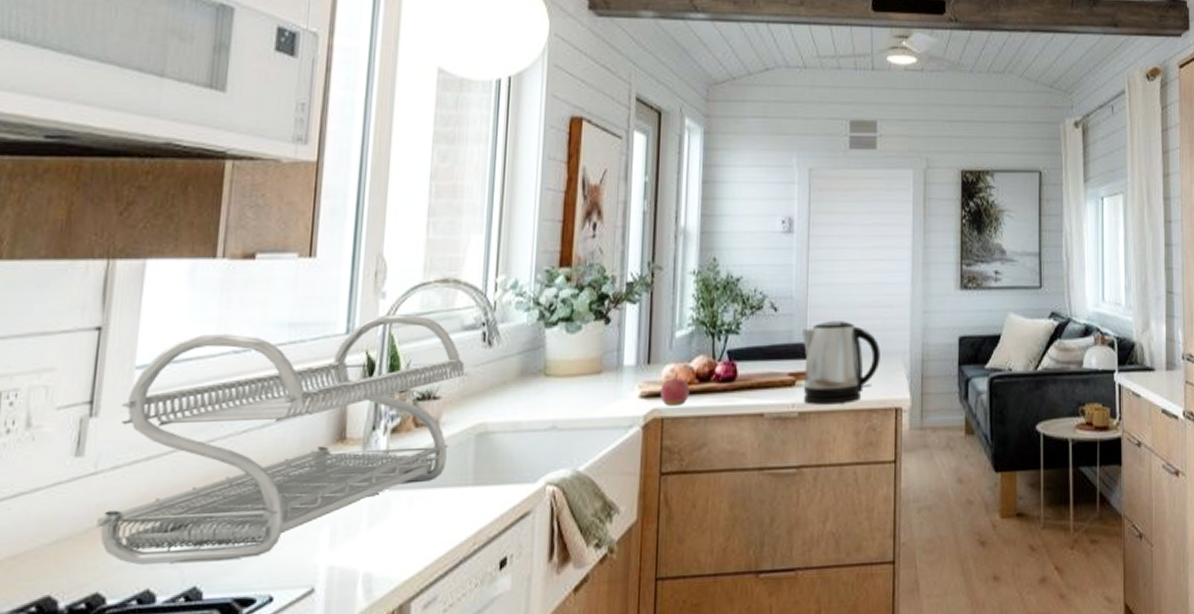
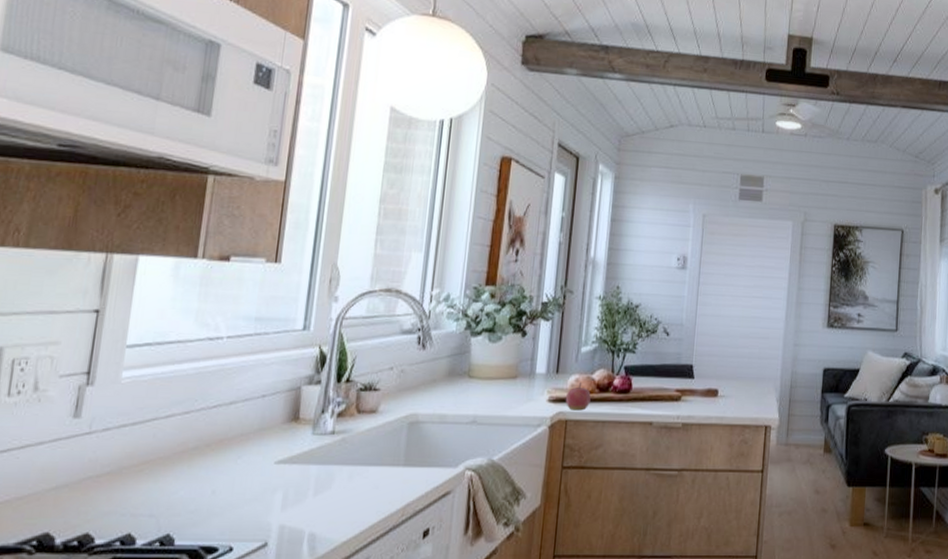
dish rack: present [97,315,465,566] -> none [89,316,402,514]
kettle: present [803,321,880,406] -> none [686,347,755,420]

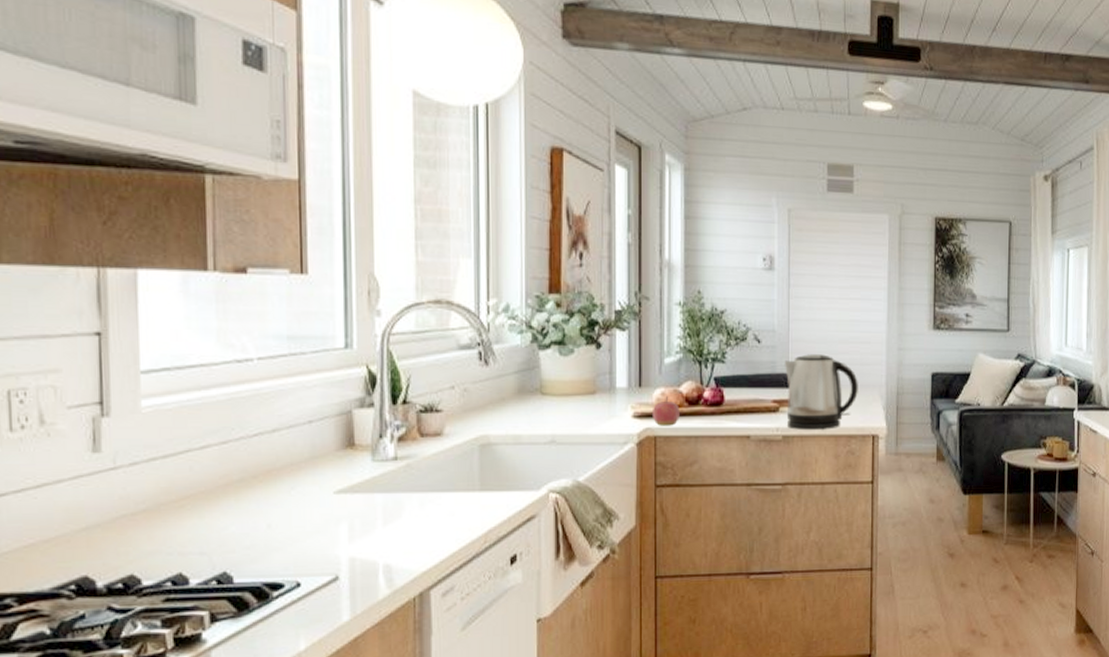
kettle: none [686,347,755,420] -> present [785,354,858,431]

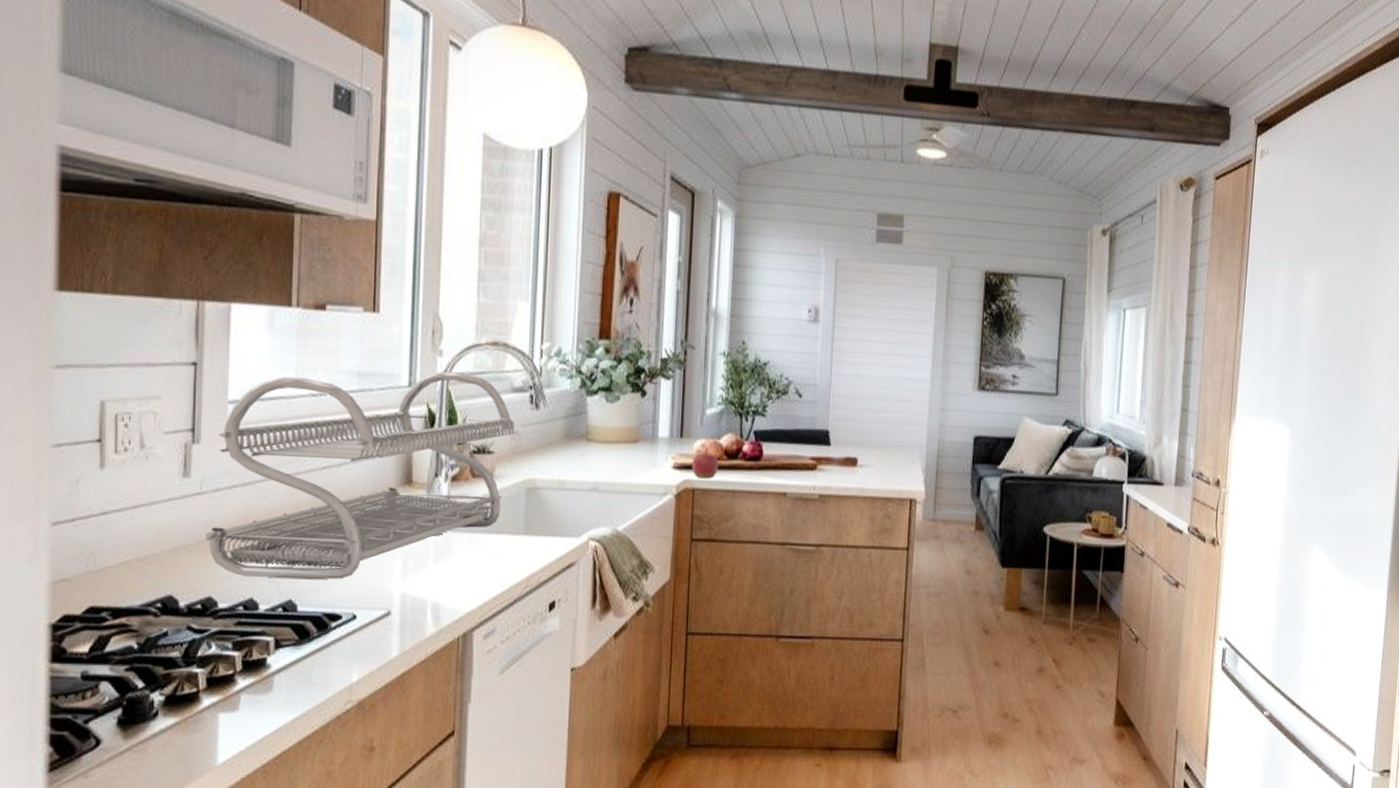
dish rack: none [123,332,464,552] -> present [206,372,515,580]
kettle: present [785,354,858,431] -> none [823,411,898,492]

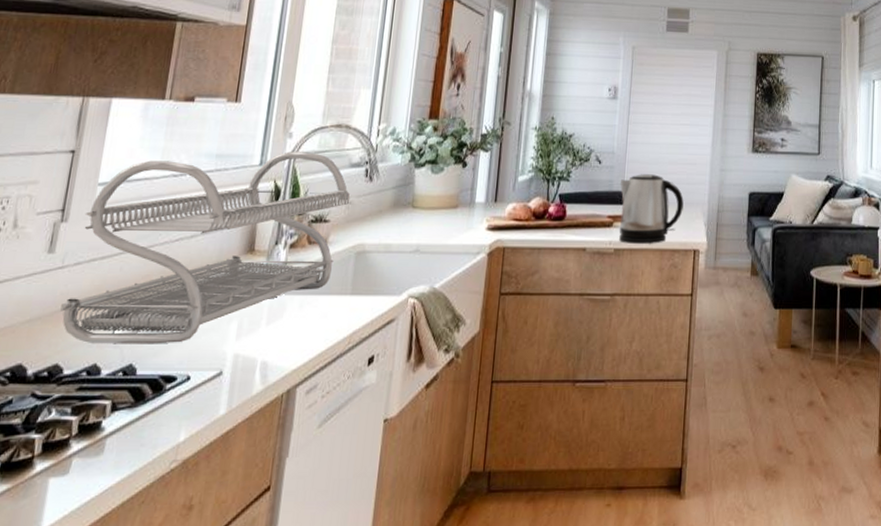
apple: present [692,447,719,479] -> none [503,210,527,238]
kettle: none [823,411,898,492] -> present [618,174,684,245]

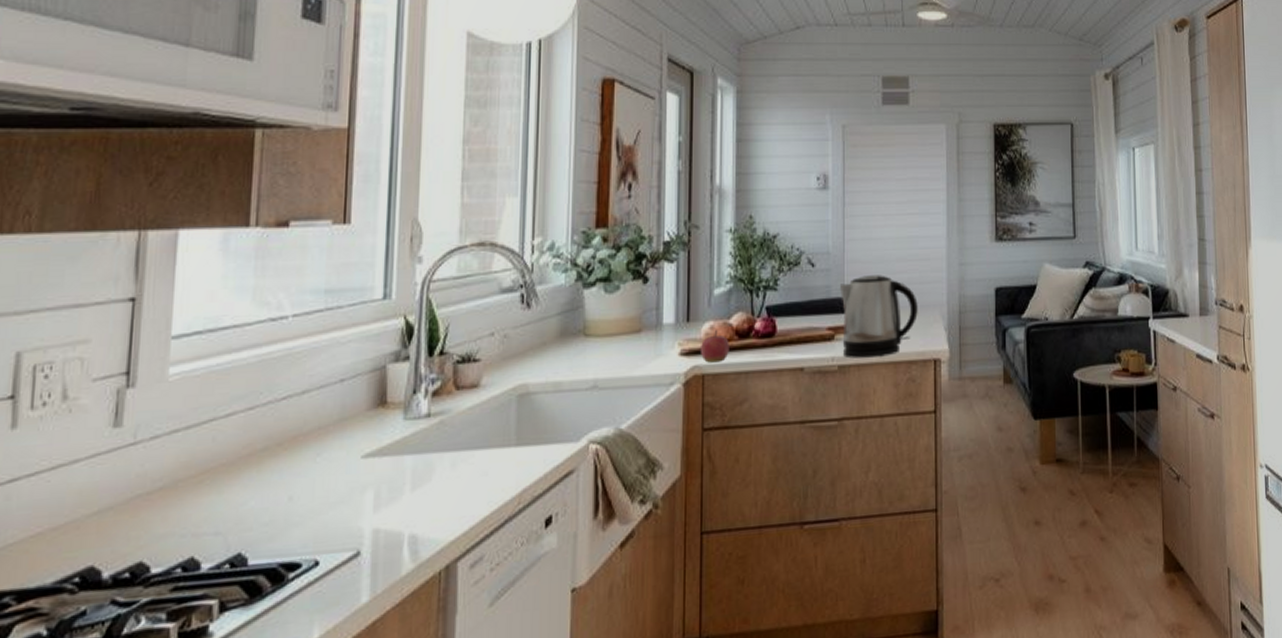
dish rack: present [60,151,350,344] -> none [138,278,504,534]
apple: none [503,210,527,238] -> present [701,329,729,363]

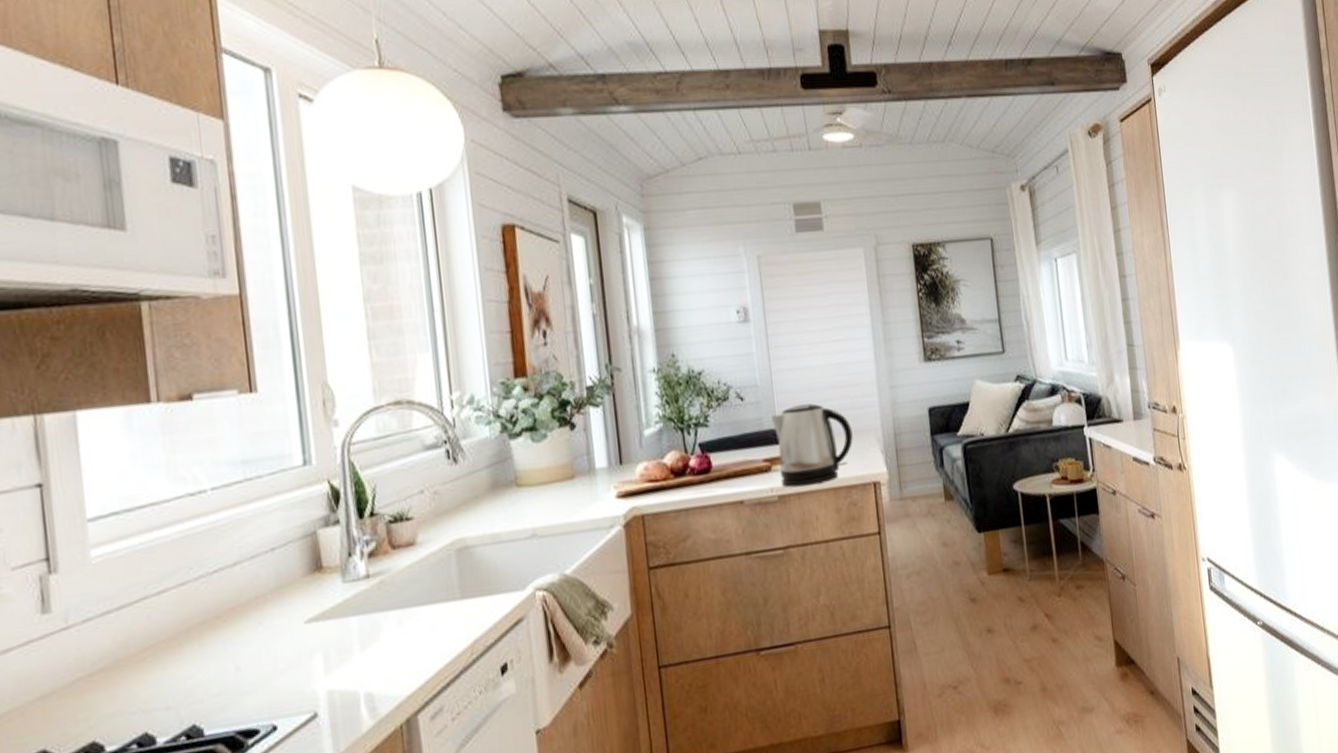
apple: present [701,329,729,363] -> none [637,469,667,504]

